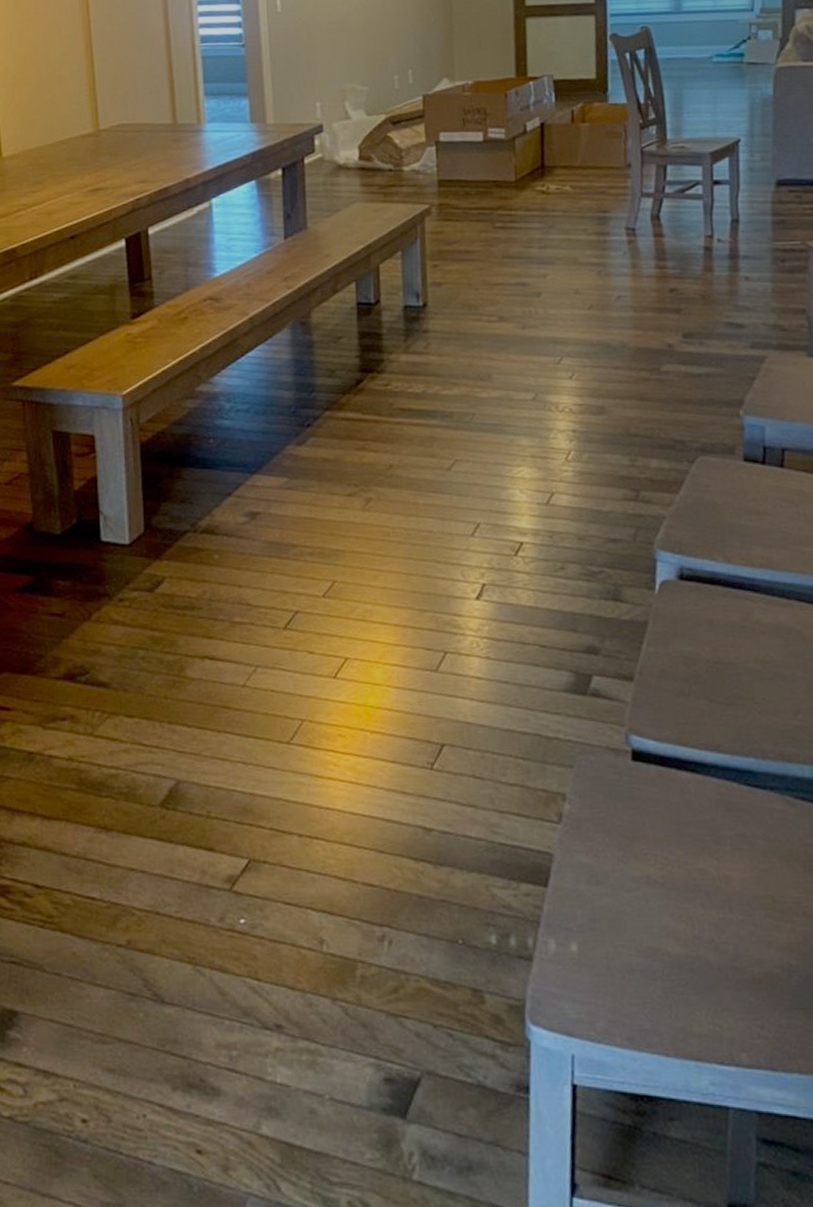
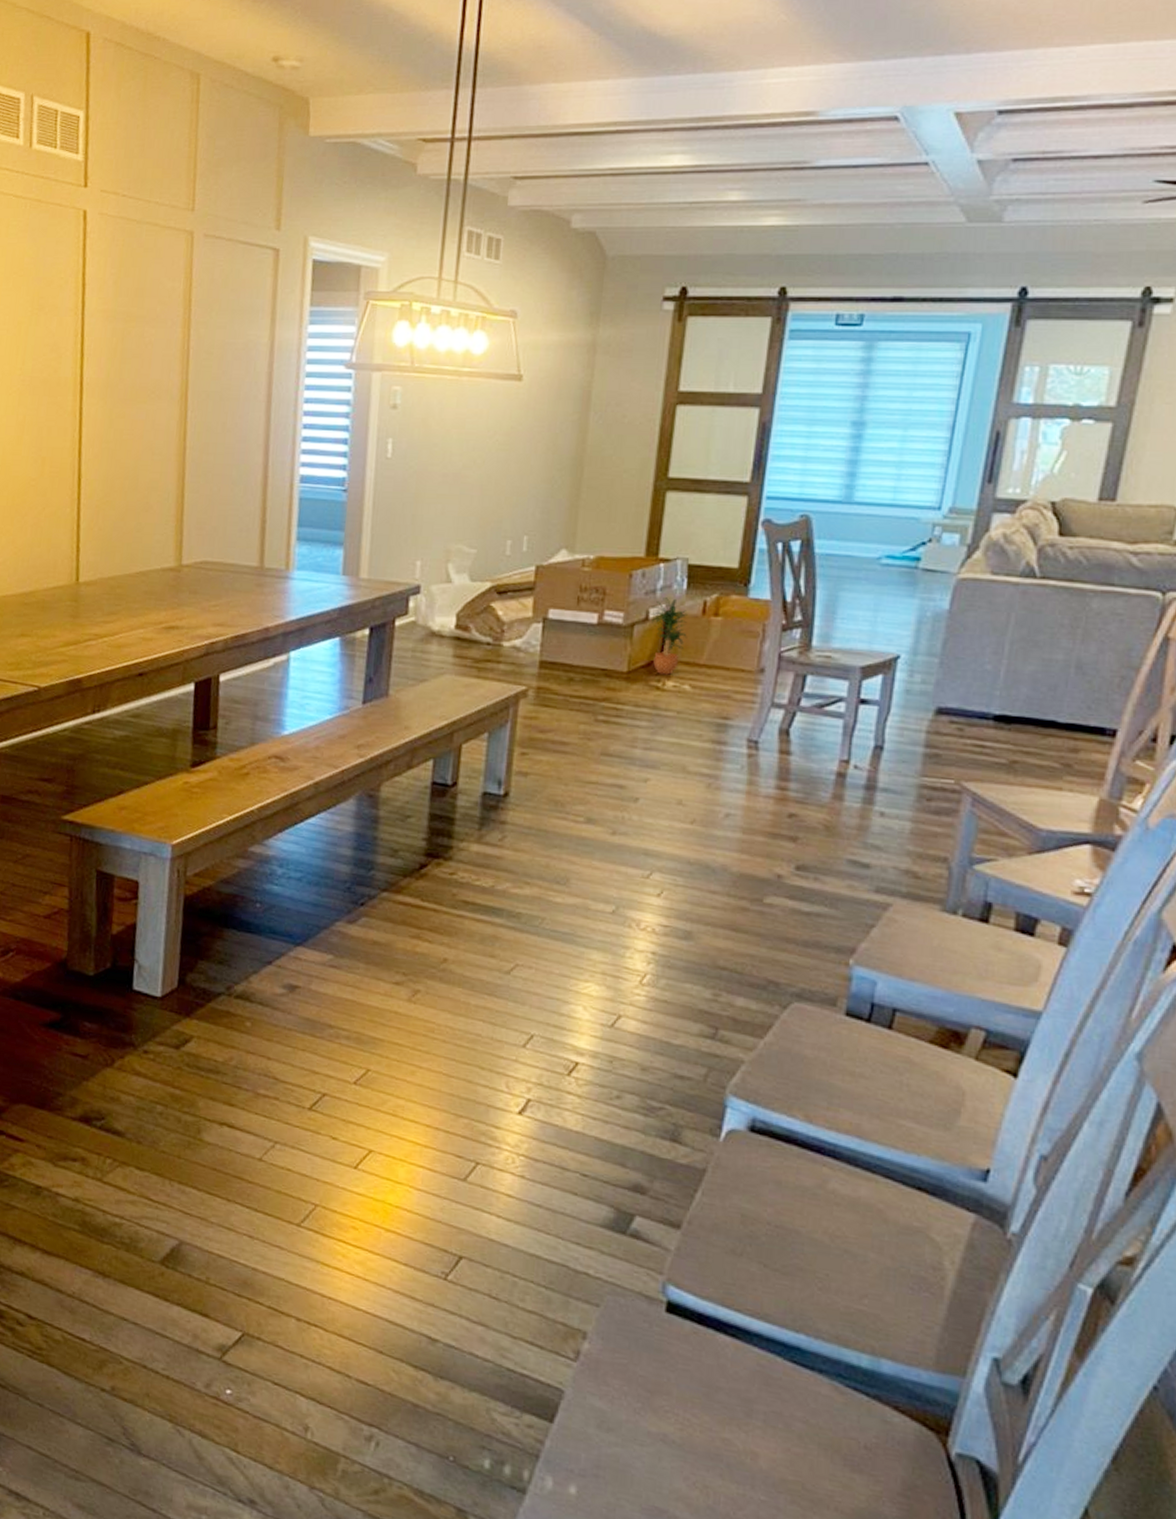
potted plant: none [528,111,562,180] -> present [651,597,688,675]

